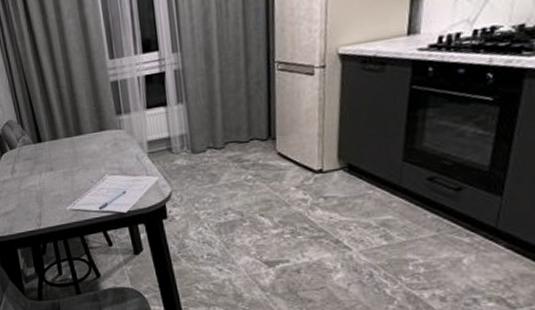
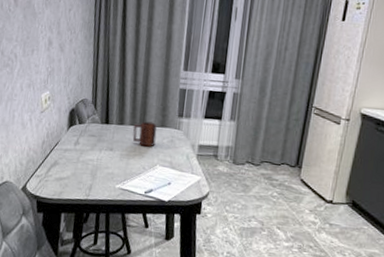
mug: none [68,128,98,158] -> present [132,121,157,147]

